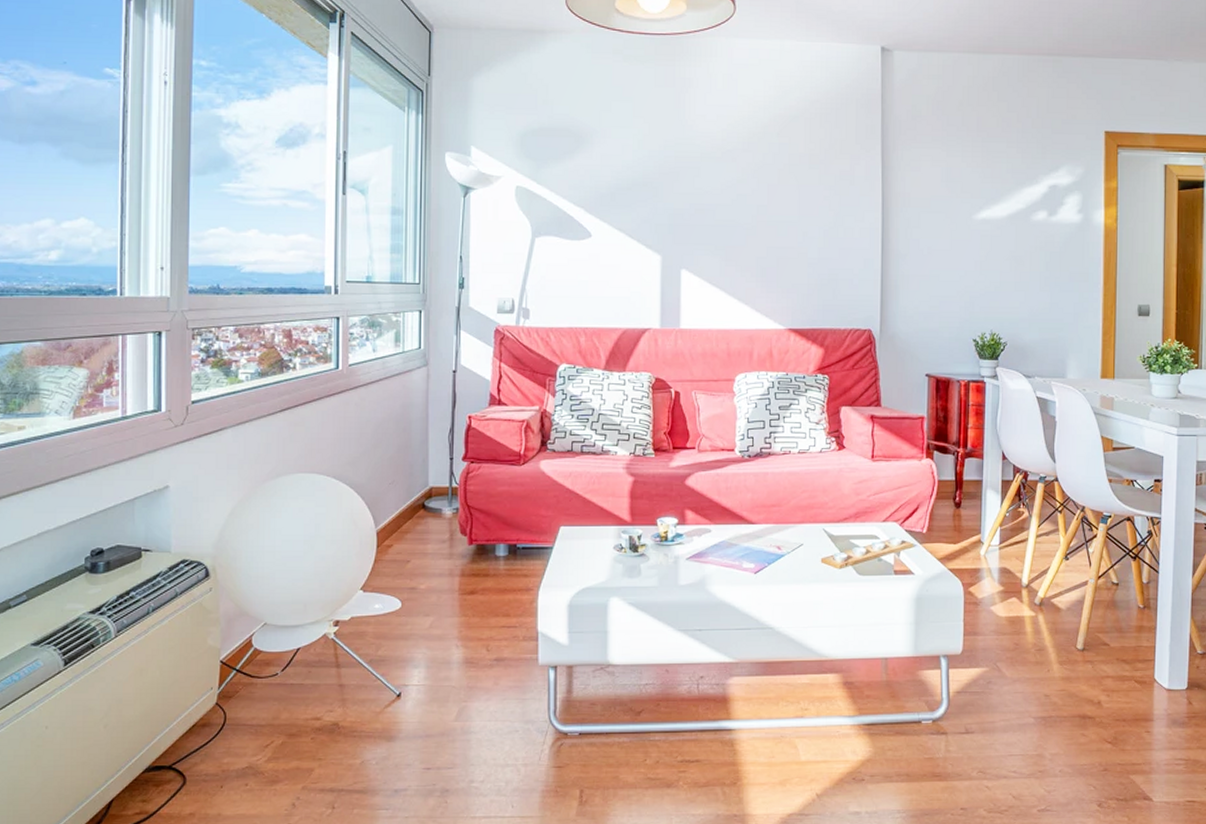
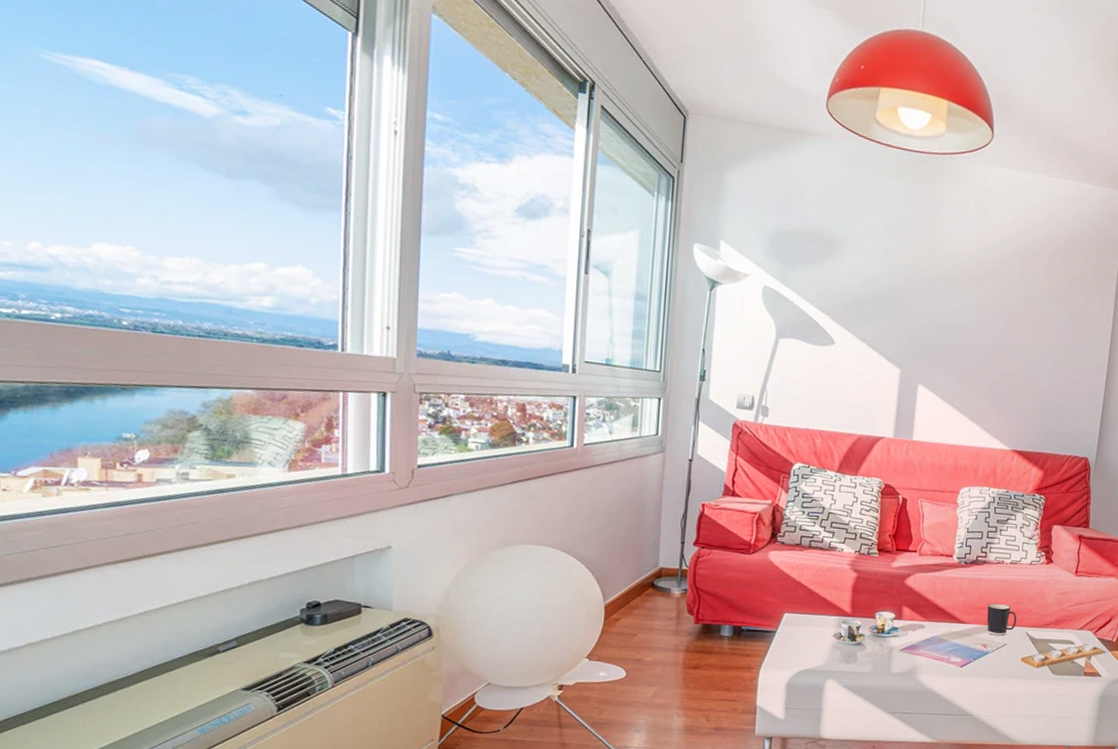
mug: none [777,499,812,535] -> present [986,603,1017,636]

